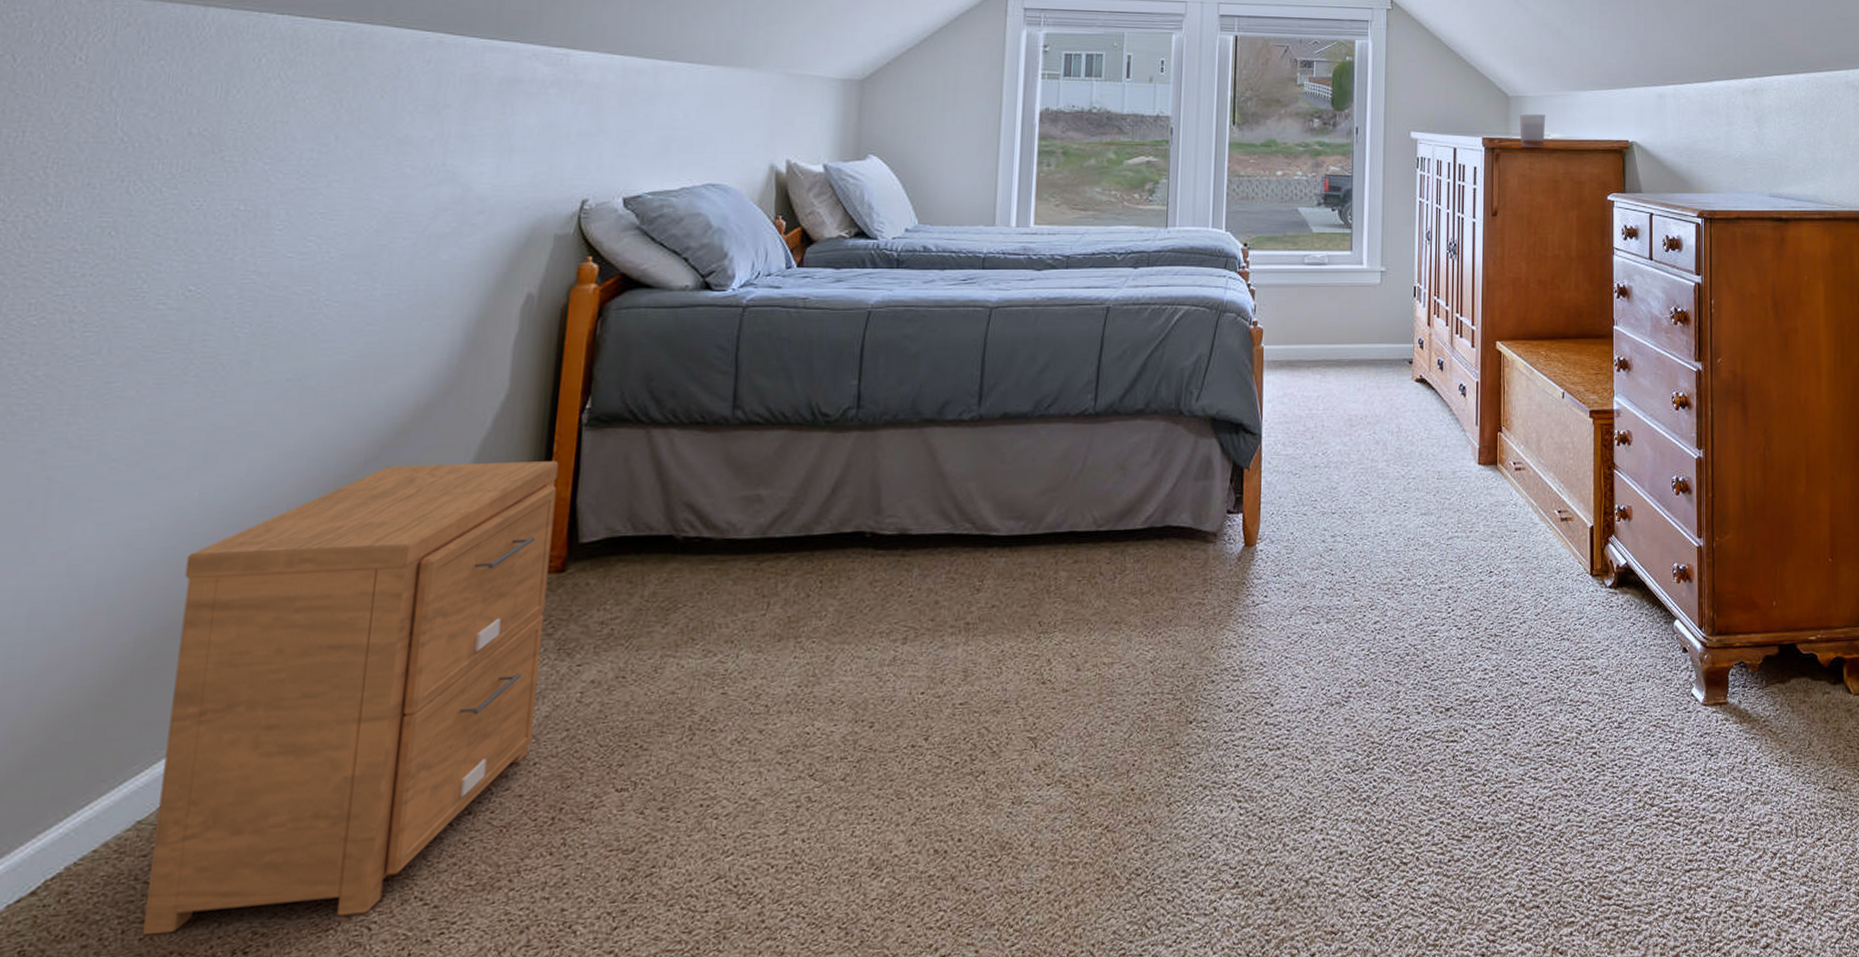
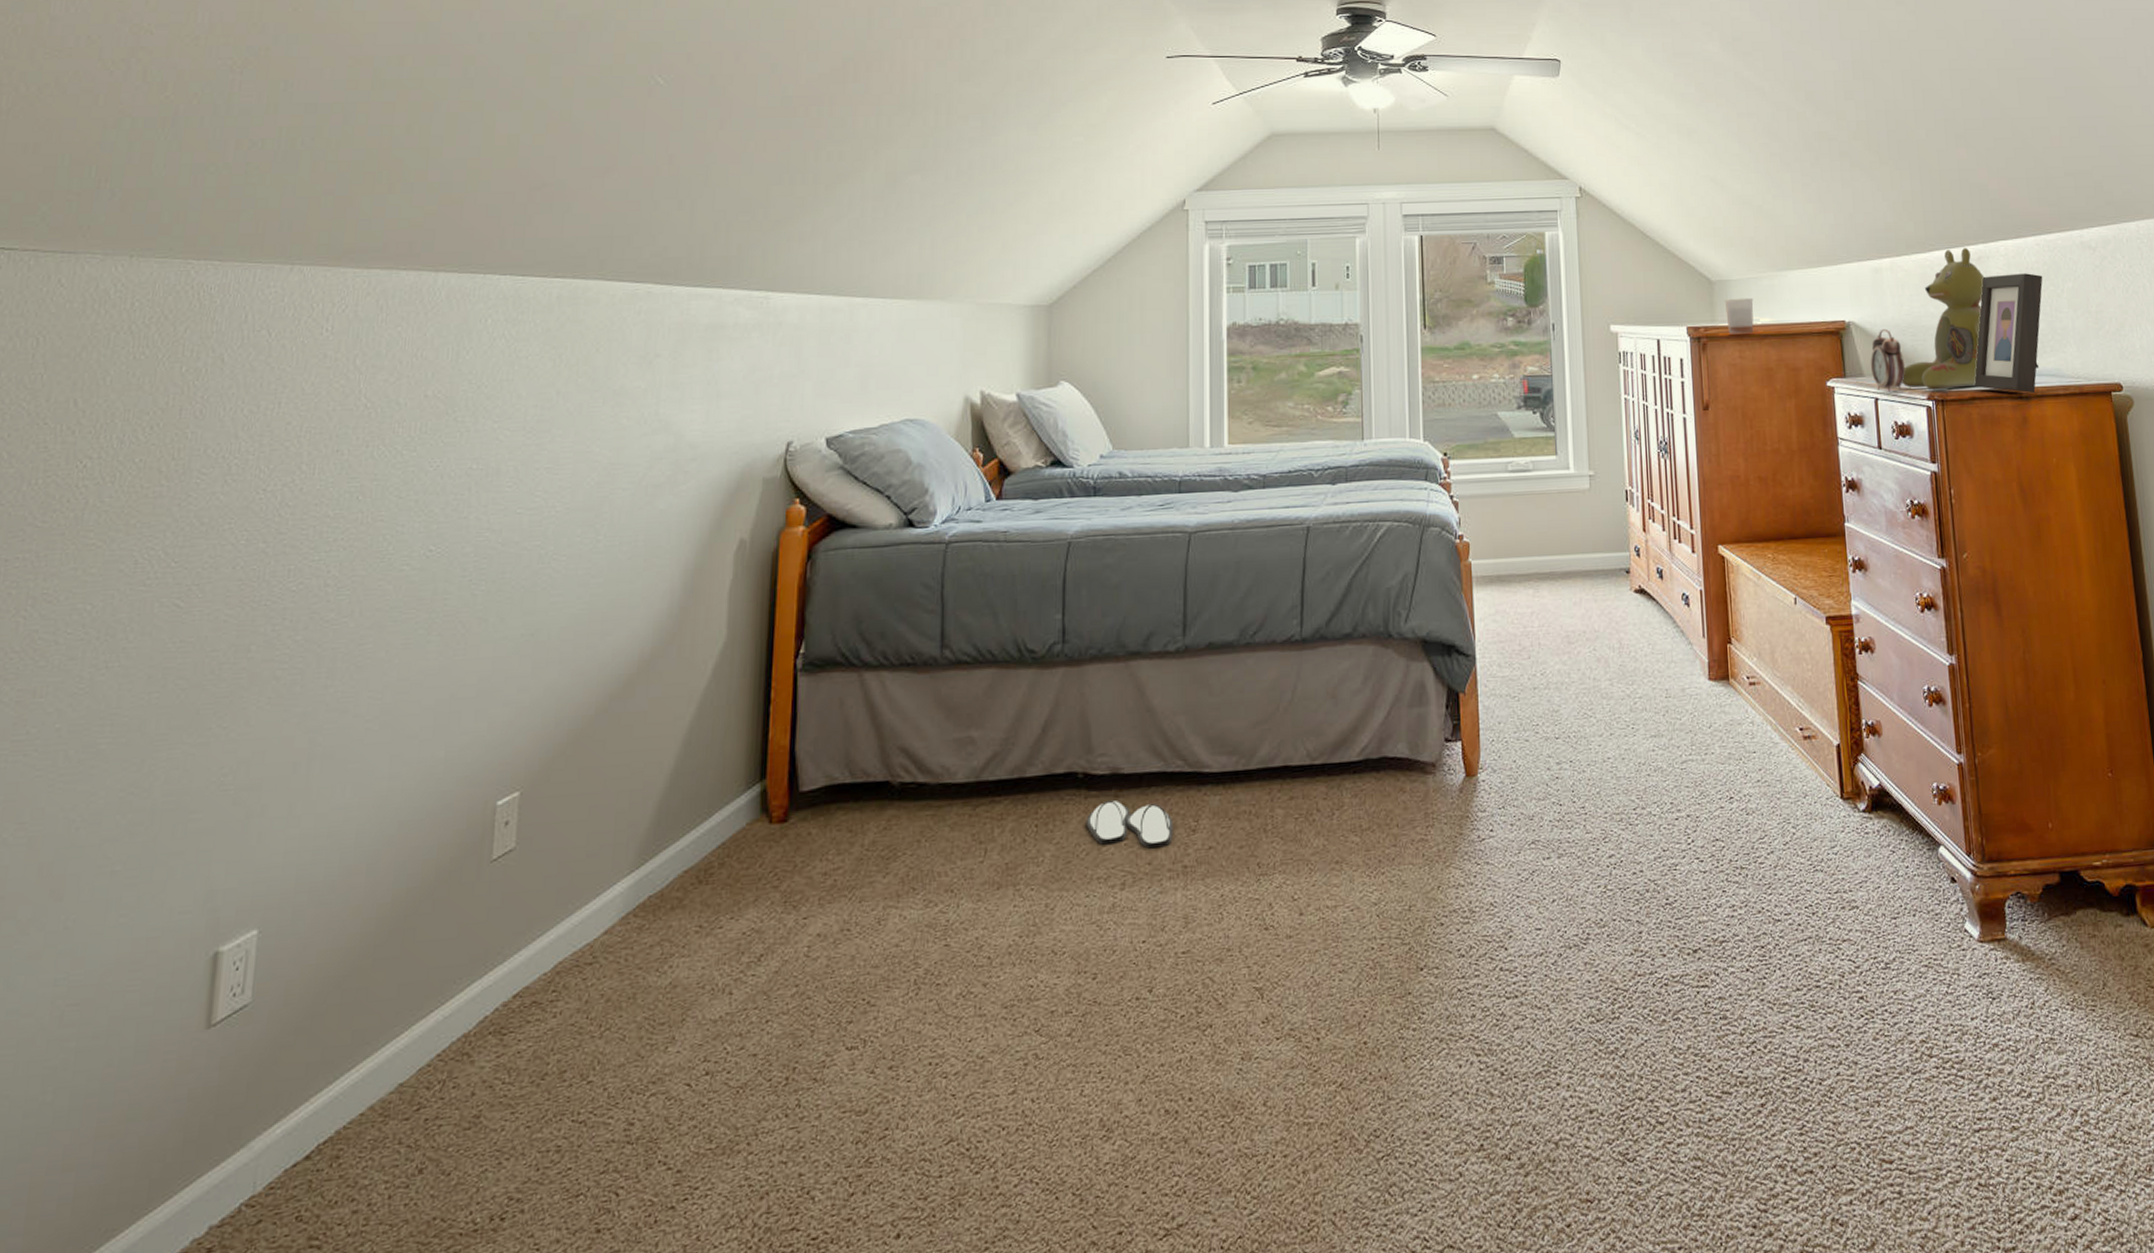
nightstand: present [141,461,559,936] -> none [406,708,777,1201]
slippers: none [871,559,958,606] -> present [1086,800,1173,849]
alarm clock: none [1648,150,1679,209] -> present [1870,328,1905,392]
stuffed bear: none [1675,80,1758,209] -> present [1902,248,1985,390]
picture frame: none [1741,106,1810,217] -> present [1974,273,2043,394]

